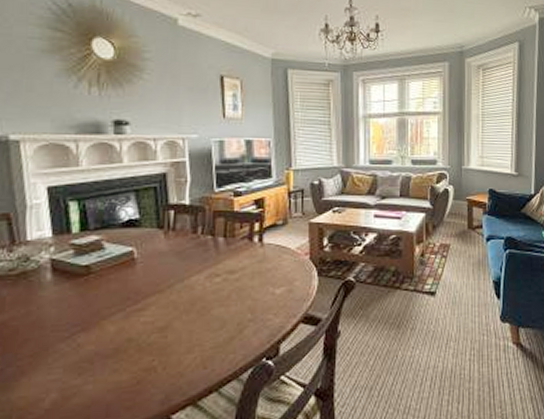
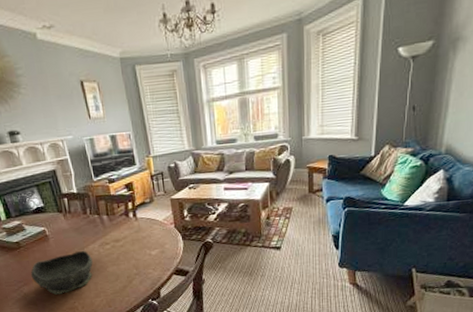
bowl: none [95,282,193,347] -> present [30,250,93,295]

